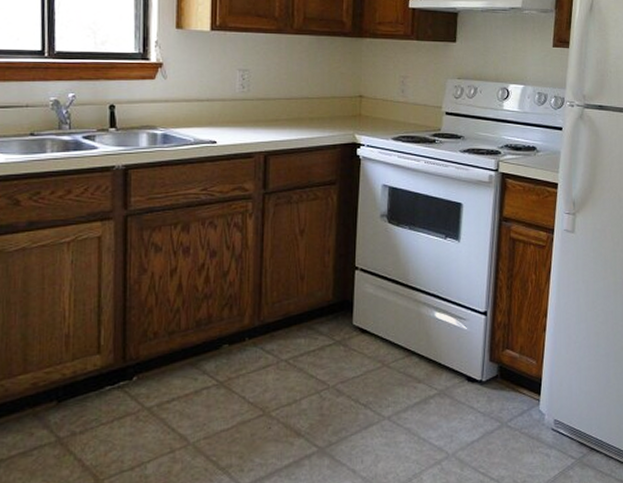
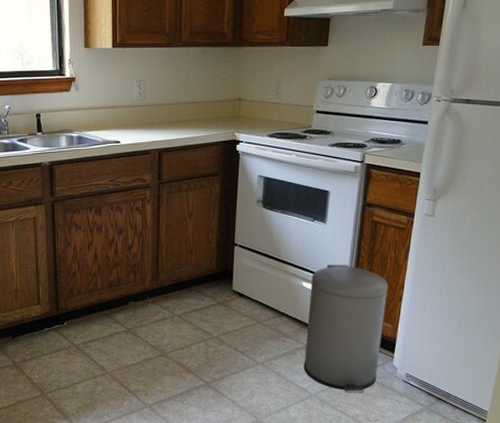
pedal bin: none [438,289,531,450] -> present [303,264,389,394]

